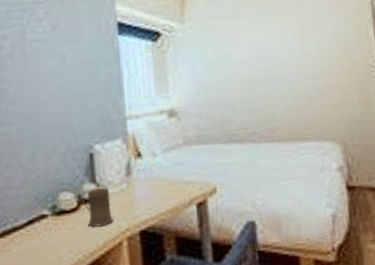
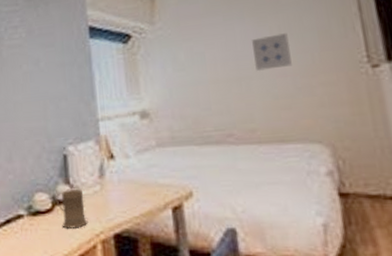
wall art: none [277,36,312,73] -> present [252,33,292,72]

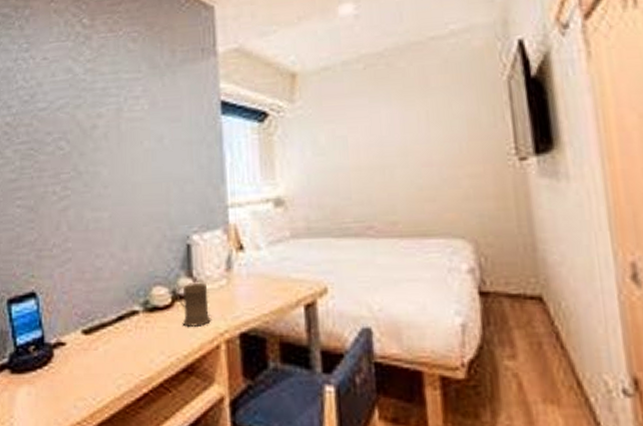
wall art: present [252,33,292,72] -> none [398,119,438,160]

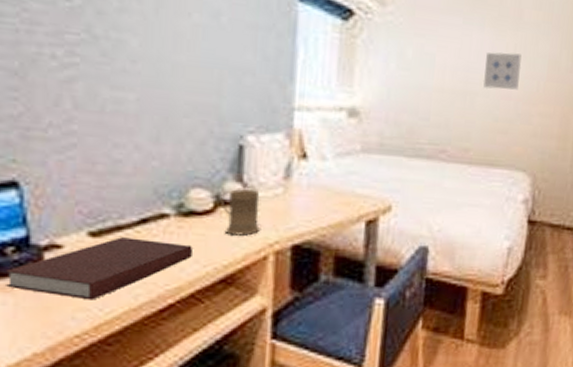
notebook: none [29,333,158,390] -> present [4,237,192,300]
wall art: none [398,119,438,160] -> present [483,52,522,90]

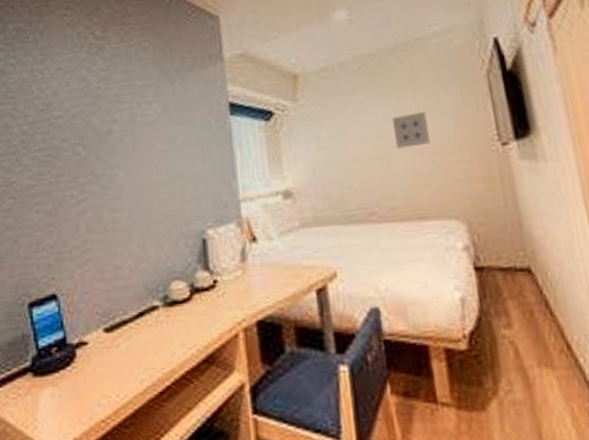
notebook: present [4,237,192,300] -> none [51,329,179,388]
mug: present [219,189,261,236] -> none [194,275,230,318]

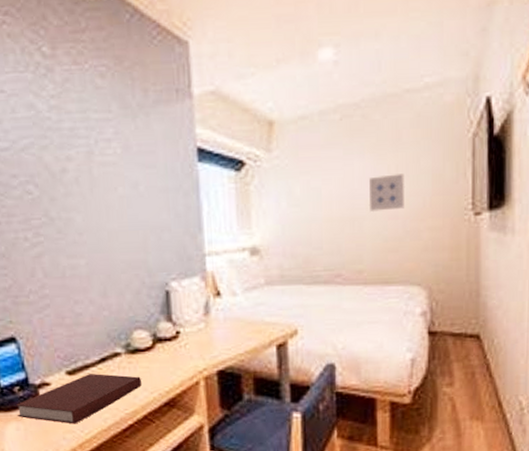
notebook: none [51,329,179,388] -> present [15,373,141,424]

